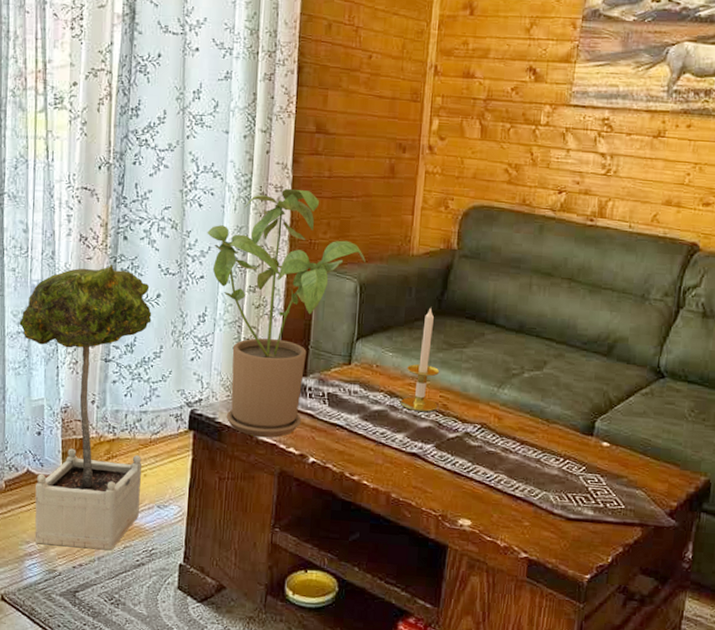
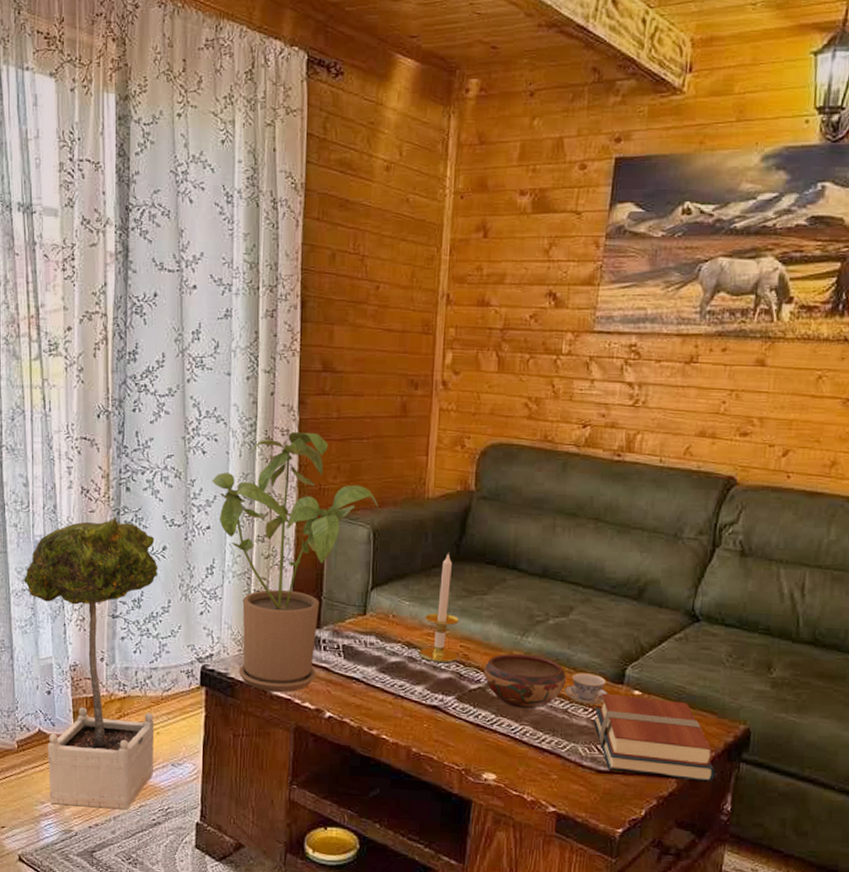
decorative bowl: none [461,404,539,458] -> present [484,653,566,709]
teacup: none [536,424,579,455] -> present [563,673,608,705]
books: none [564,444,678,531] -> present [593,693,715,782]

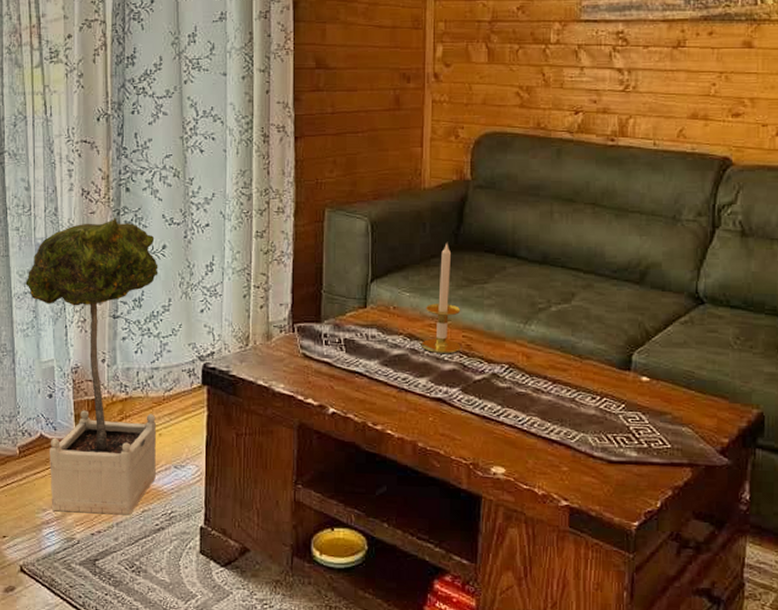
house plant: present [212,431,380,693] -> none [210,127,376,390]
decorative bowl: present [484,653,566,709] -> none [488,342,571,399]
teacup: present [563,673,608,705] -> none [569,360,615,393]
books: present [593,693,715,782] -> none [601,380,731,470]

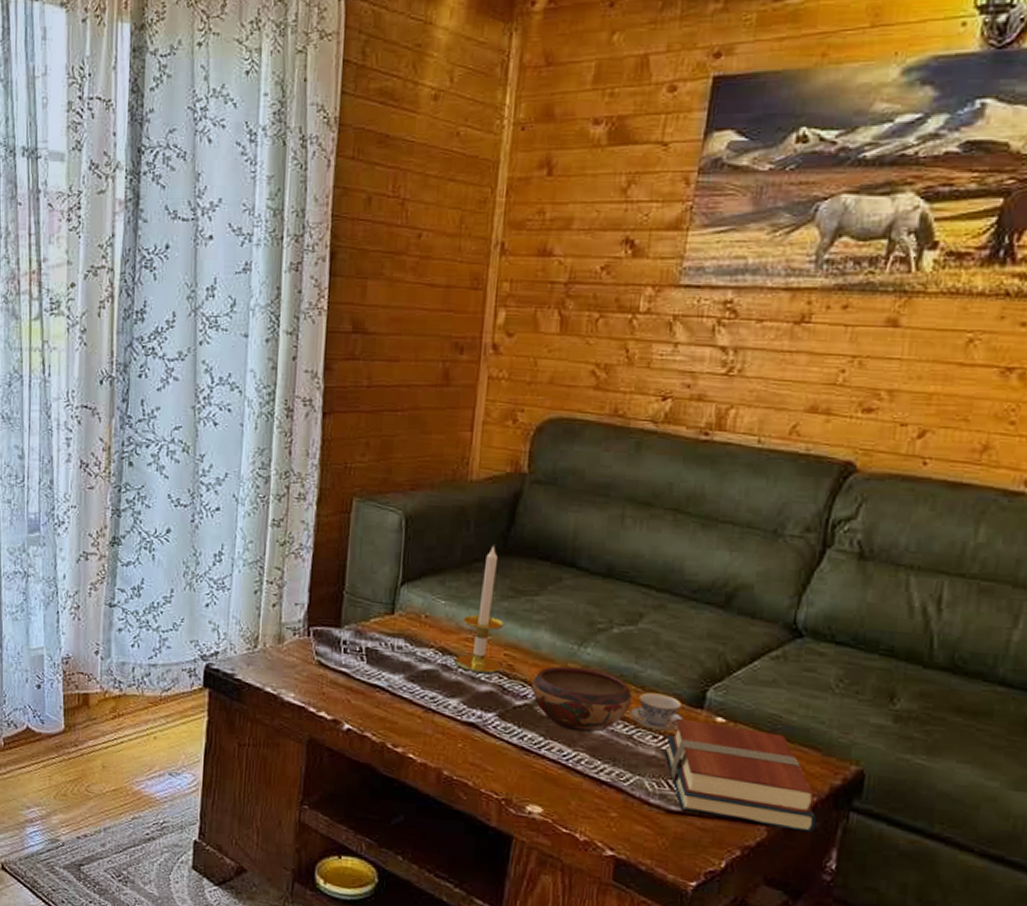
potted tree: present [25,218,158,514] -> none [16,495,161,820]
decorative bowl: none [488,342,571,399] -> present [531,666,632,733]
teacup: none [569,360,615,393] -> present [628,692,684,732]
books: none [601,380,731,470] -> present [663,718,817,833]

